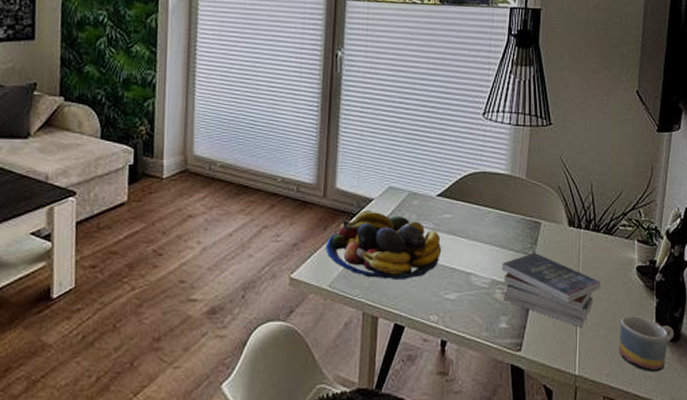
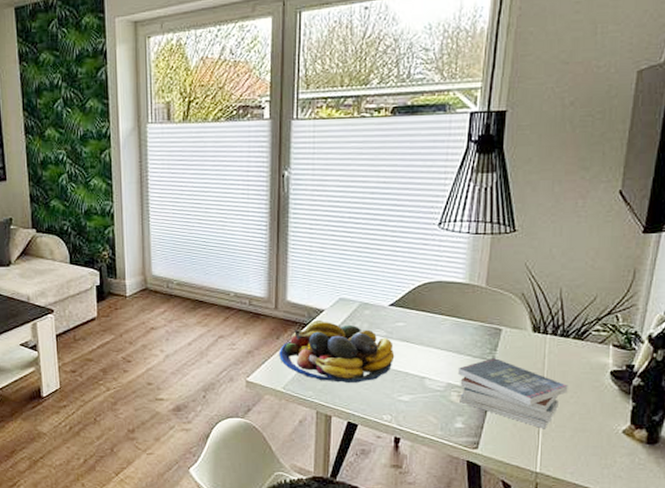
mug: present [619,316,674,372] -> none [586,419,652,473]

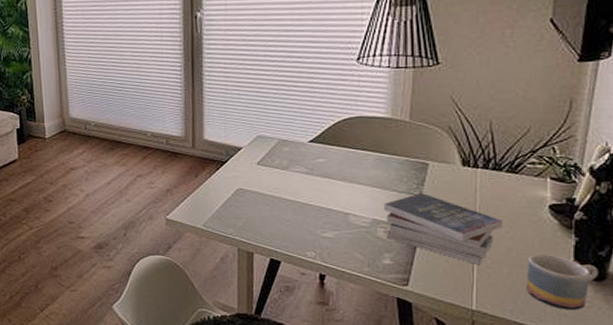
fruit bowl: present [279,320,395,383] -> none [198,158,317,220]
mug: none [586,419,652,473] -> present [526,255,599,311]

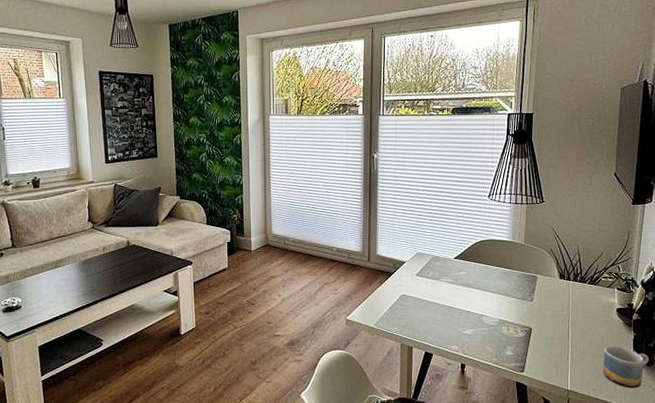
book: present [383,193,503,266] -> none [506,299,587,355]

